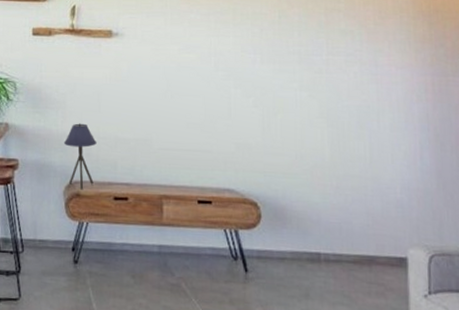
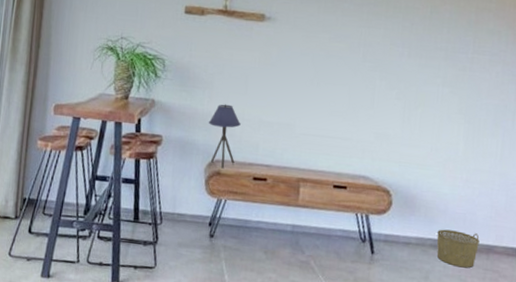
basket: none [313,241,359,283] -> present [437,229,480,268]

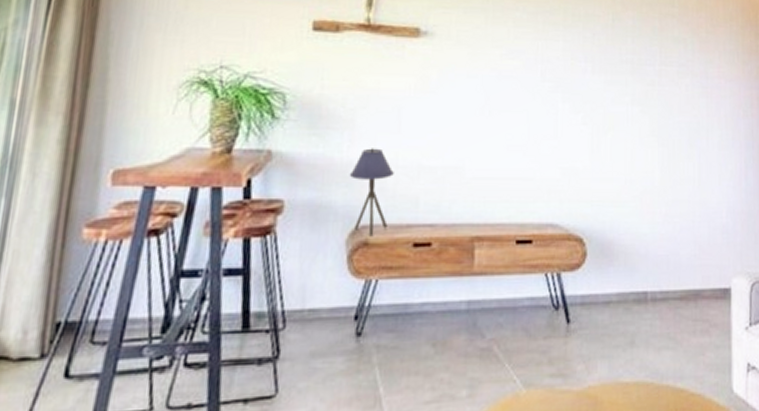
basket: present [437,229,480,268] -> none [640,277,686,323]

